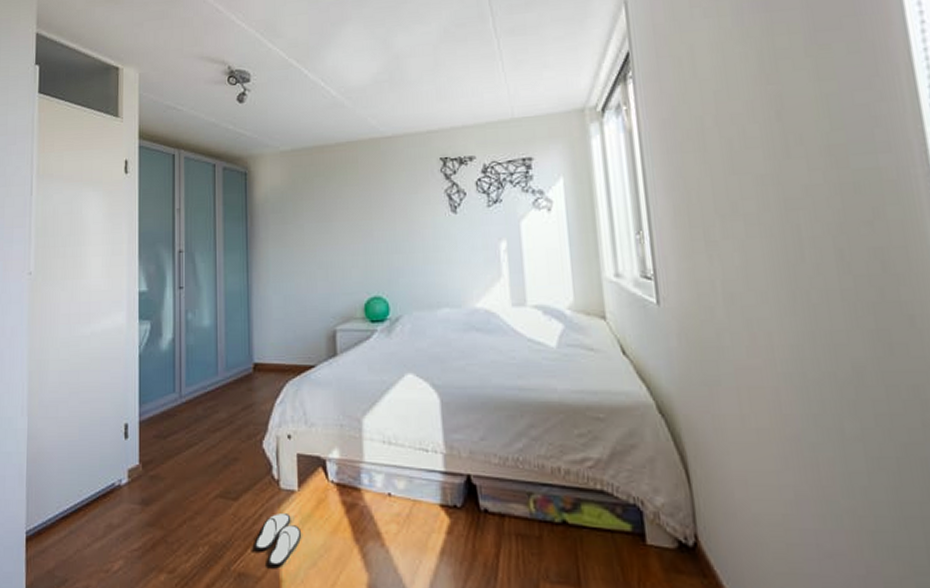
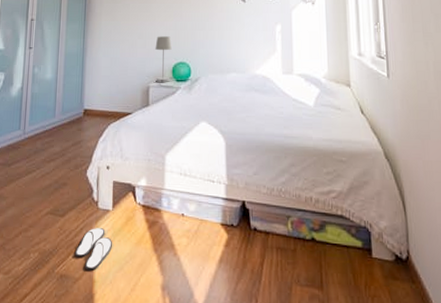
table lamp: none [340,264,367,330] -> present [155,36,173,87]

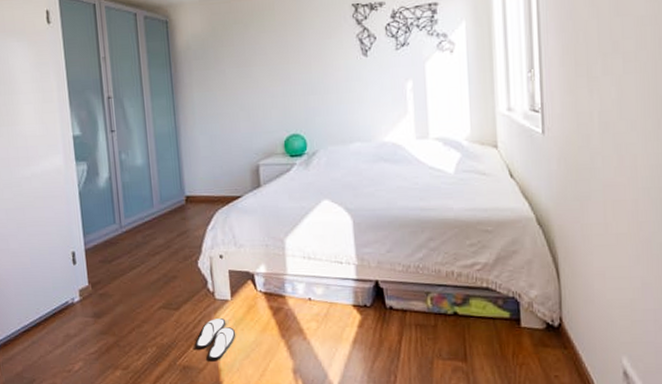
table lamp: present [155,36,173,87] -> none [261,105,287,164]

